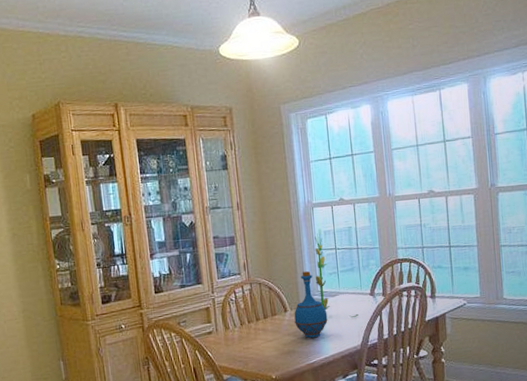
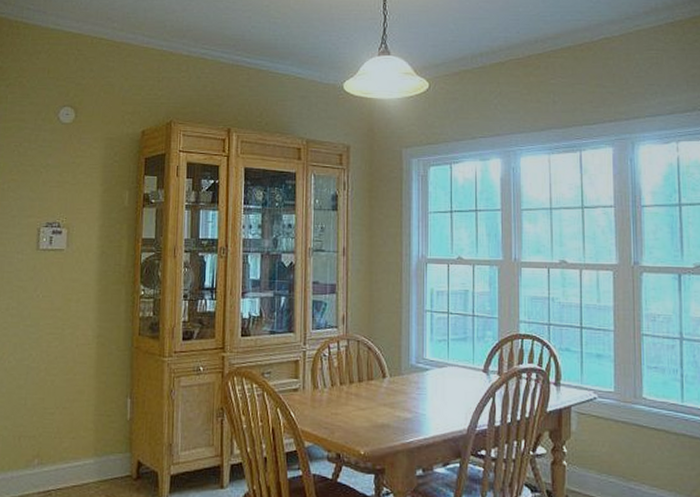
bottle: present [294,271,328,338] -> none [393,334,432,412]
plant: present [315,233,358,317] -> none [421,293,467,395]

